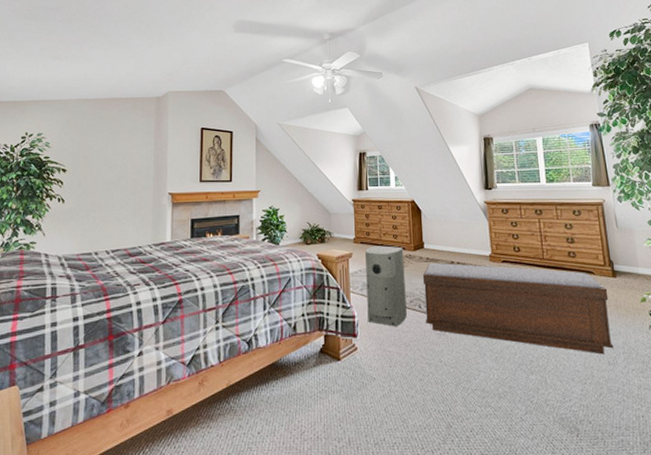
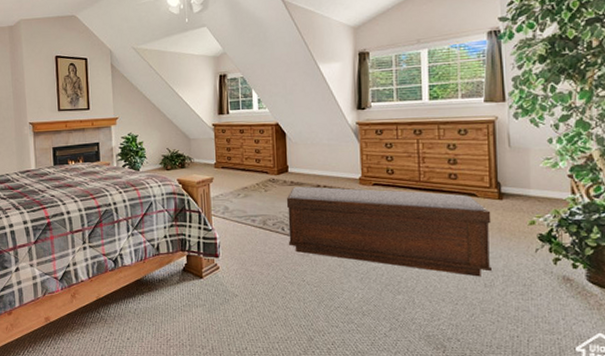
air purifier: present [365,245,407,327] -> none [227,170,269,248]

